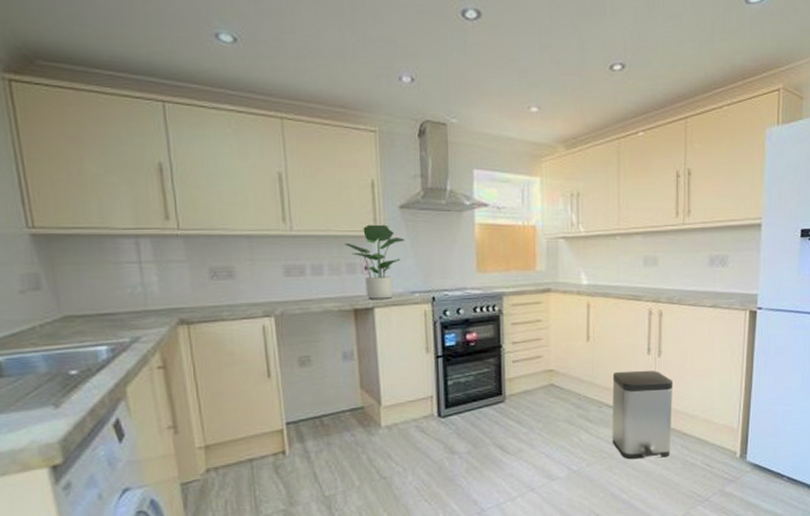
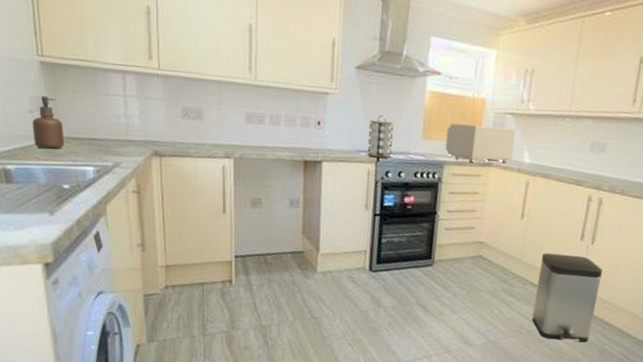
soap dispenser: none [25,272,69,333] -> present [32,95,65,150]
potted plant: present [344,224,405,299] -> none [301,81,358,155]
spice rack: none [420,252,448,298] -> present [367,114,394,159]
microwave: none [501,252,570,291] -> present [445,123,516,163]

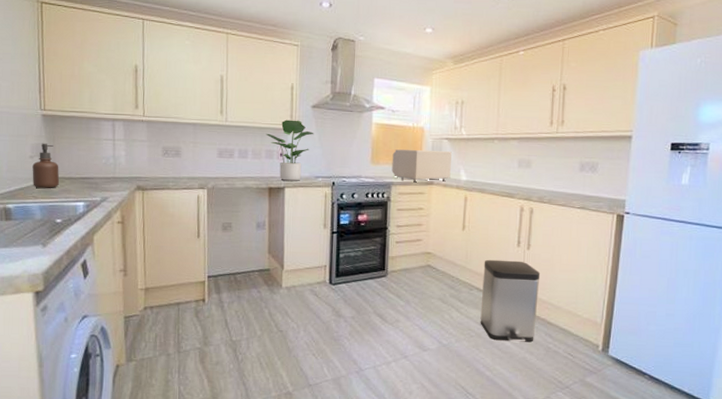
potted plant: none [301,81,358,155] -> present [266,119,314,181]
spice rack: present [367,114,394,159] -> none [323,145,347,183]

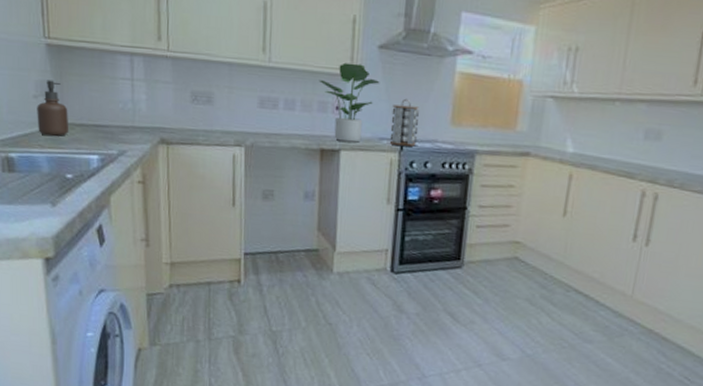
spice rack: none [323,145,347,183] -> present [389,98,420,147]
microwave: present [392,149,452,183] -> none [477,108,557,153]
pedal bin: present [480,259,541,342] -> none [575,255,660,360]

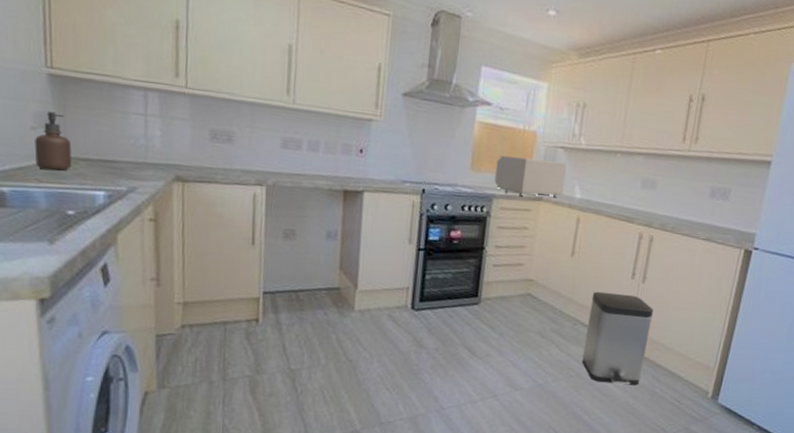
potted plant: present [318,62,380,143] -> none [343,108,404,185]
spice rack: present [389,98,420,147] -> none [412,144,442,190]
microwave: none [477,108,557,153] -> present [494,155,567,198]
pedal bin: none [575,255,660,360] -> present [582,291,654,386]

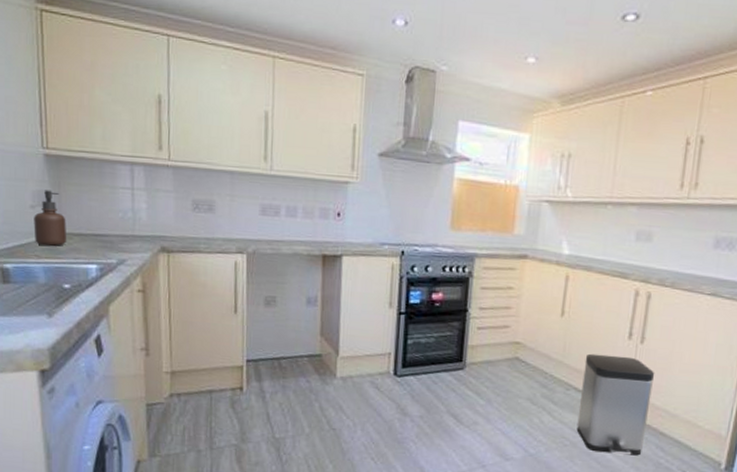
microwave: present [494,155,567,198] -> none [476,213,552,255]

